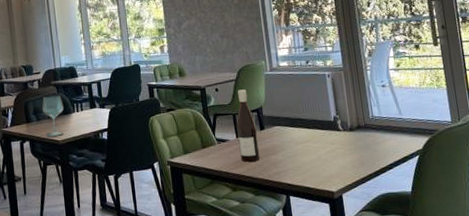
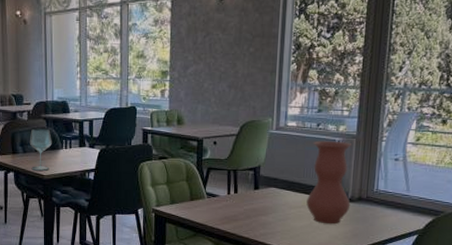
bottle: present [236,89,260,162] -> none [228,145,251,220]
vase: none [306,75,352,155] -> present [306,140,351,224]

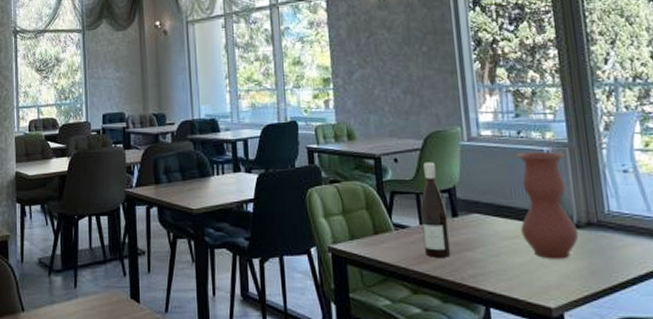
wine glass: present [29,128,52,171] -> none [174,152,201,203]
bottle: none [228,145,251,220] -> present [420,162,451,257]

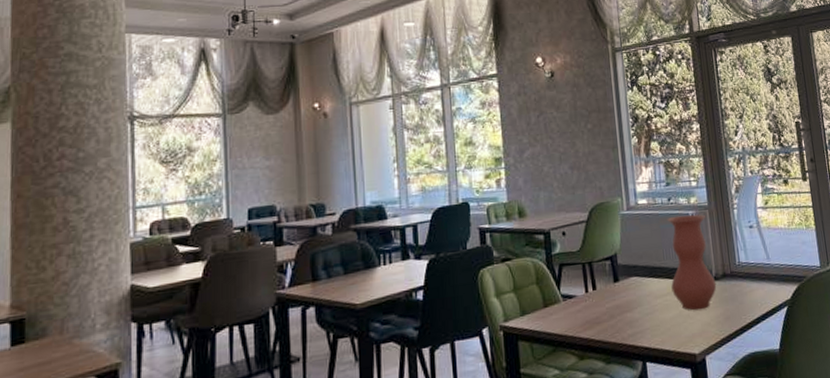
bottle: present [420,162,451,257] -> none [586,232,613,323]

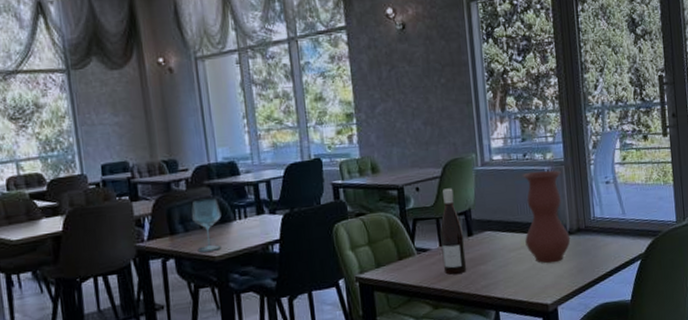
wine glass: none [335,242,366,300] -> present [191,197,222,252]
bottle: none [586,232,613,323] -> present [440,188,467,275]

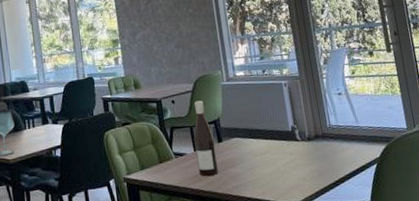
vase: present [522,170,571,263] -> none [262,84,310,166]

